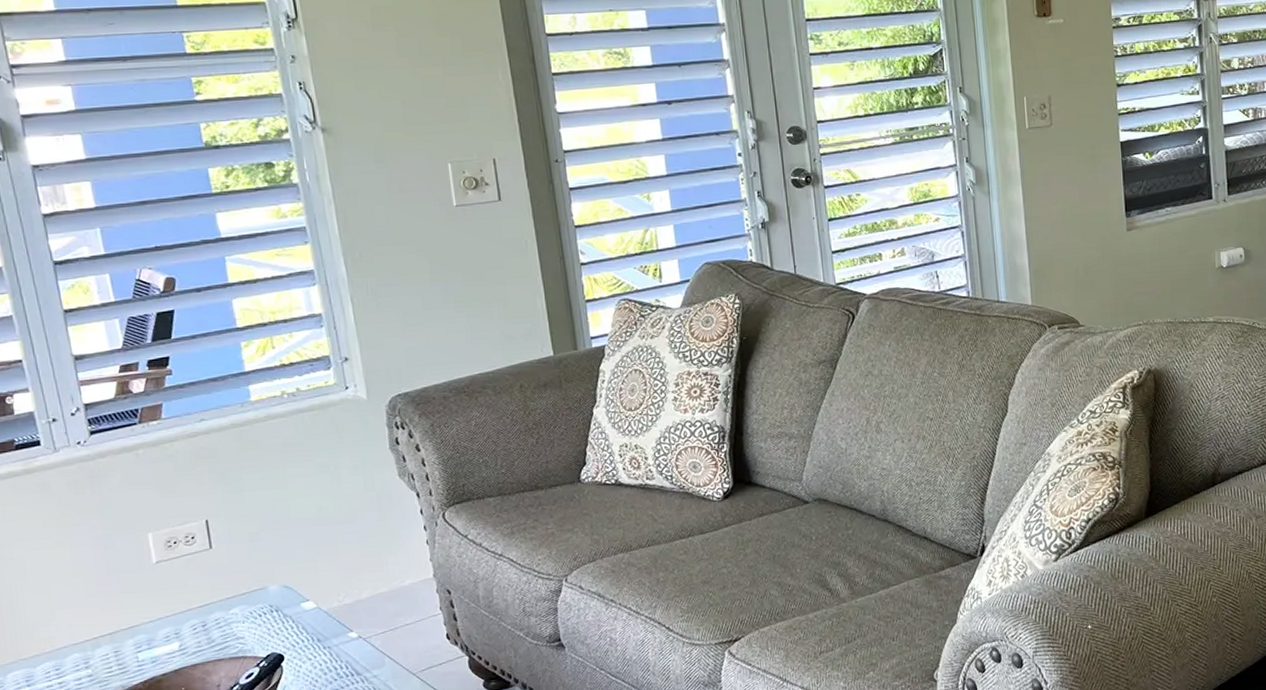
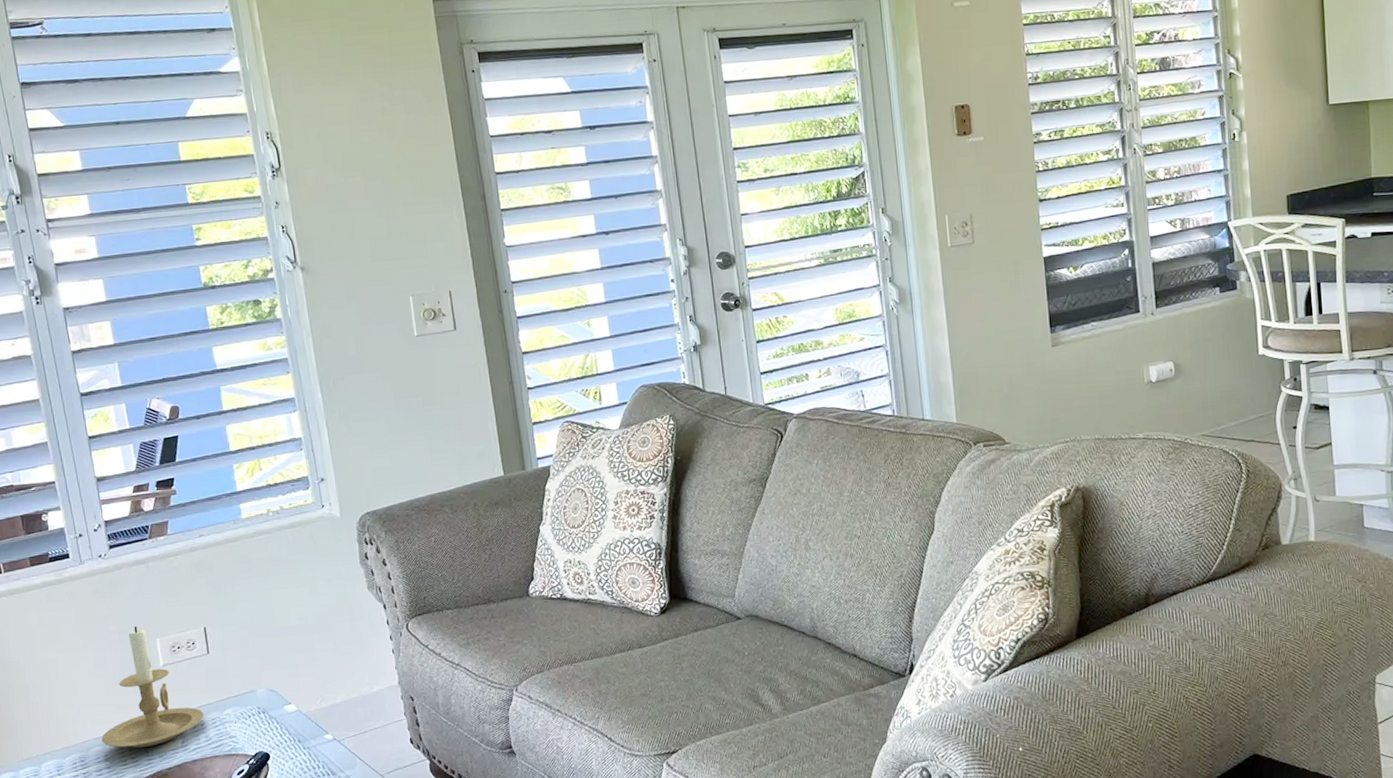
candle holder: none [81,520,206,654] -> present [101,626,204,748]

